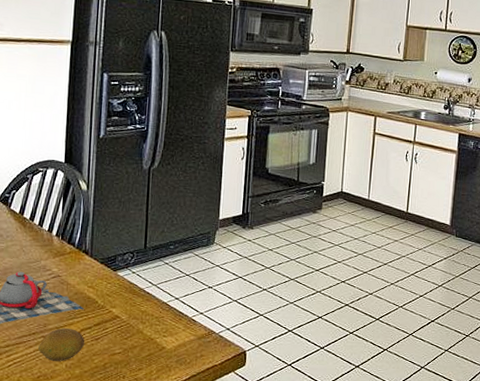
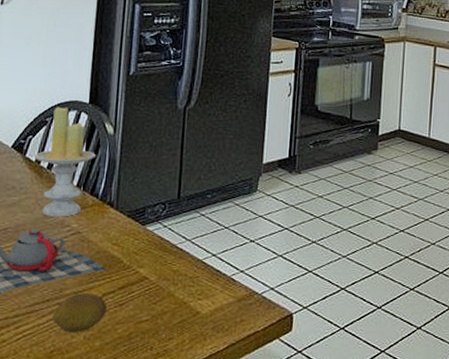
candle: none [18,165,72,262] -> present [34,107,96,217]

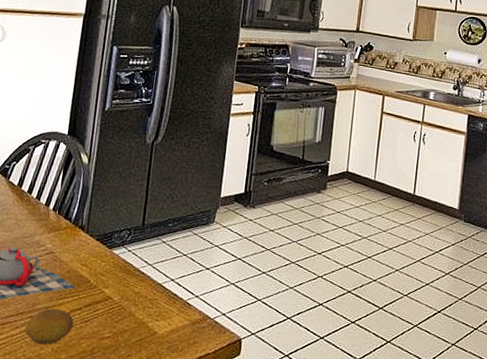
candle: present [34,107,96,217] -> none [16,137,71,238]

